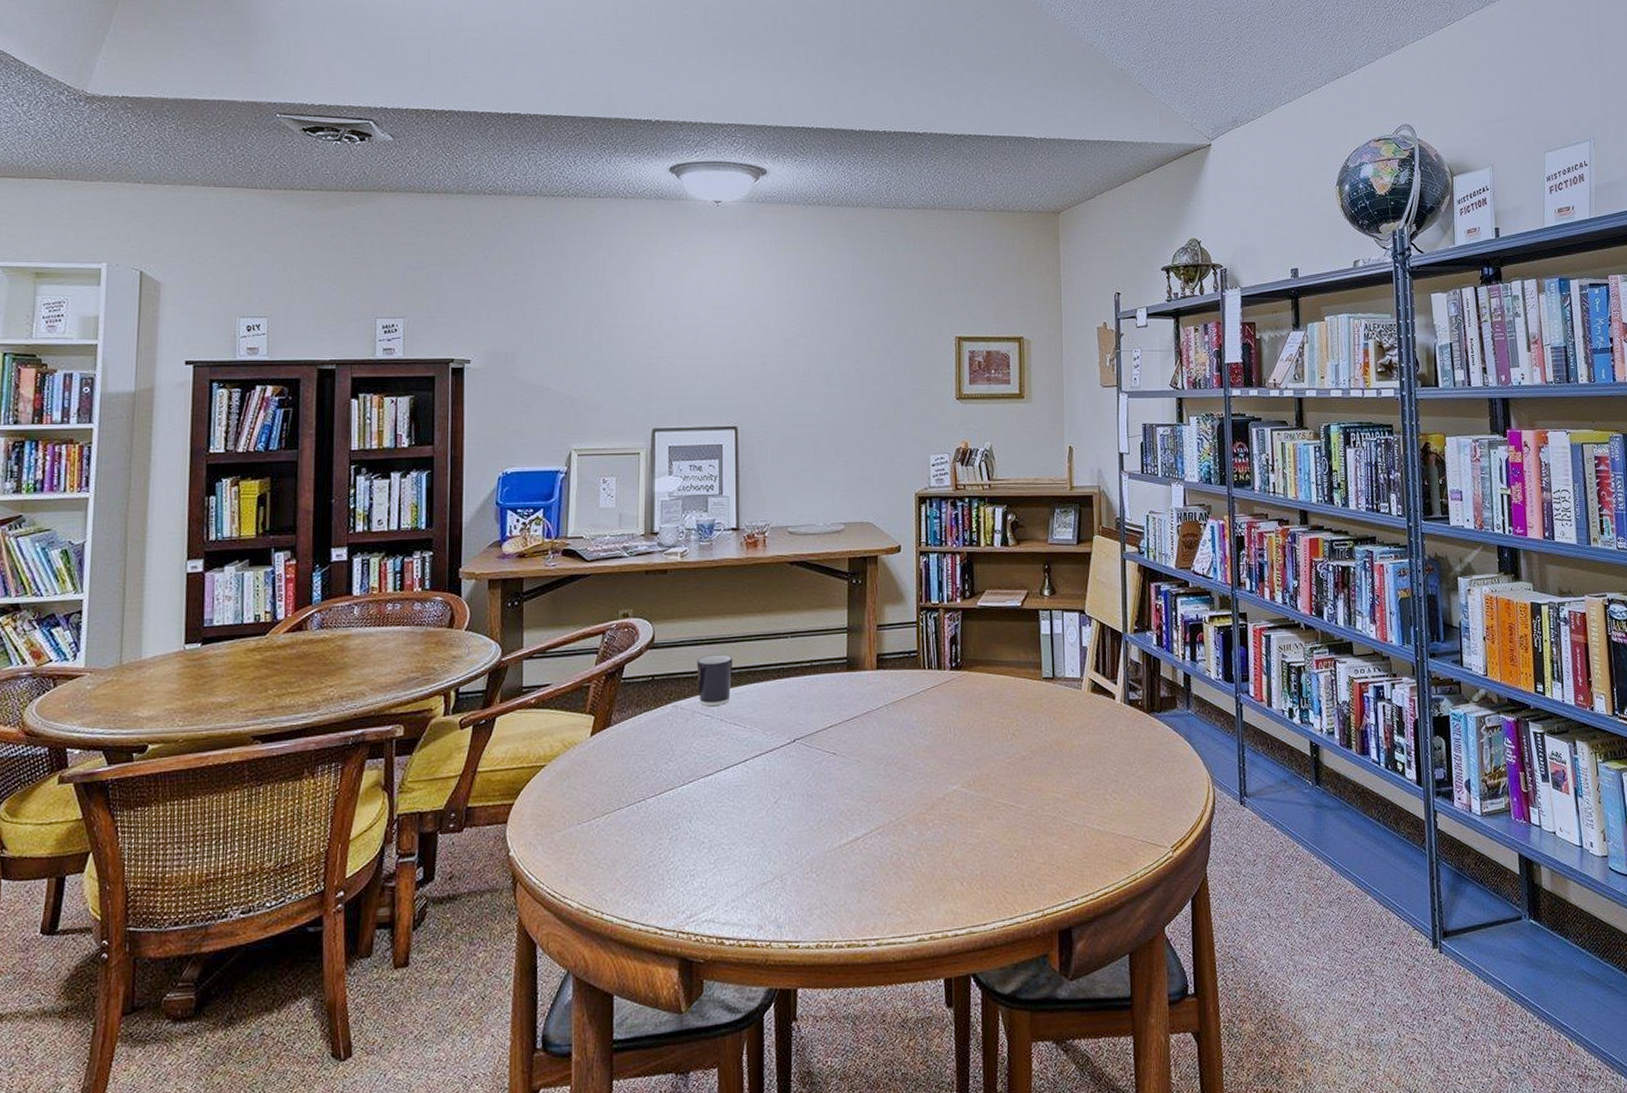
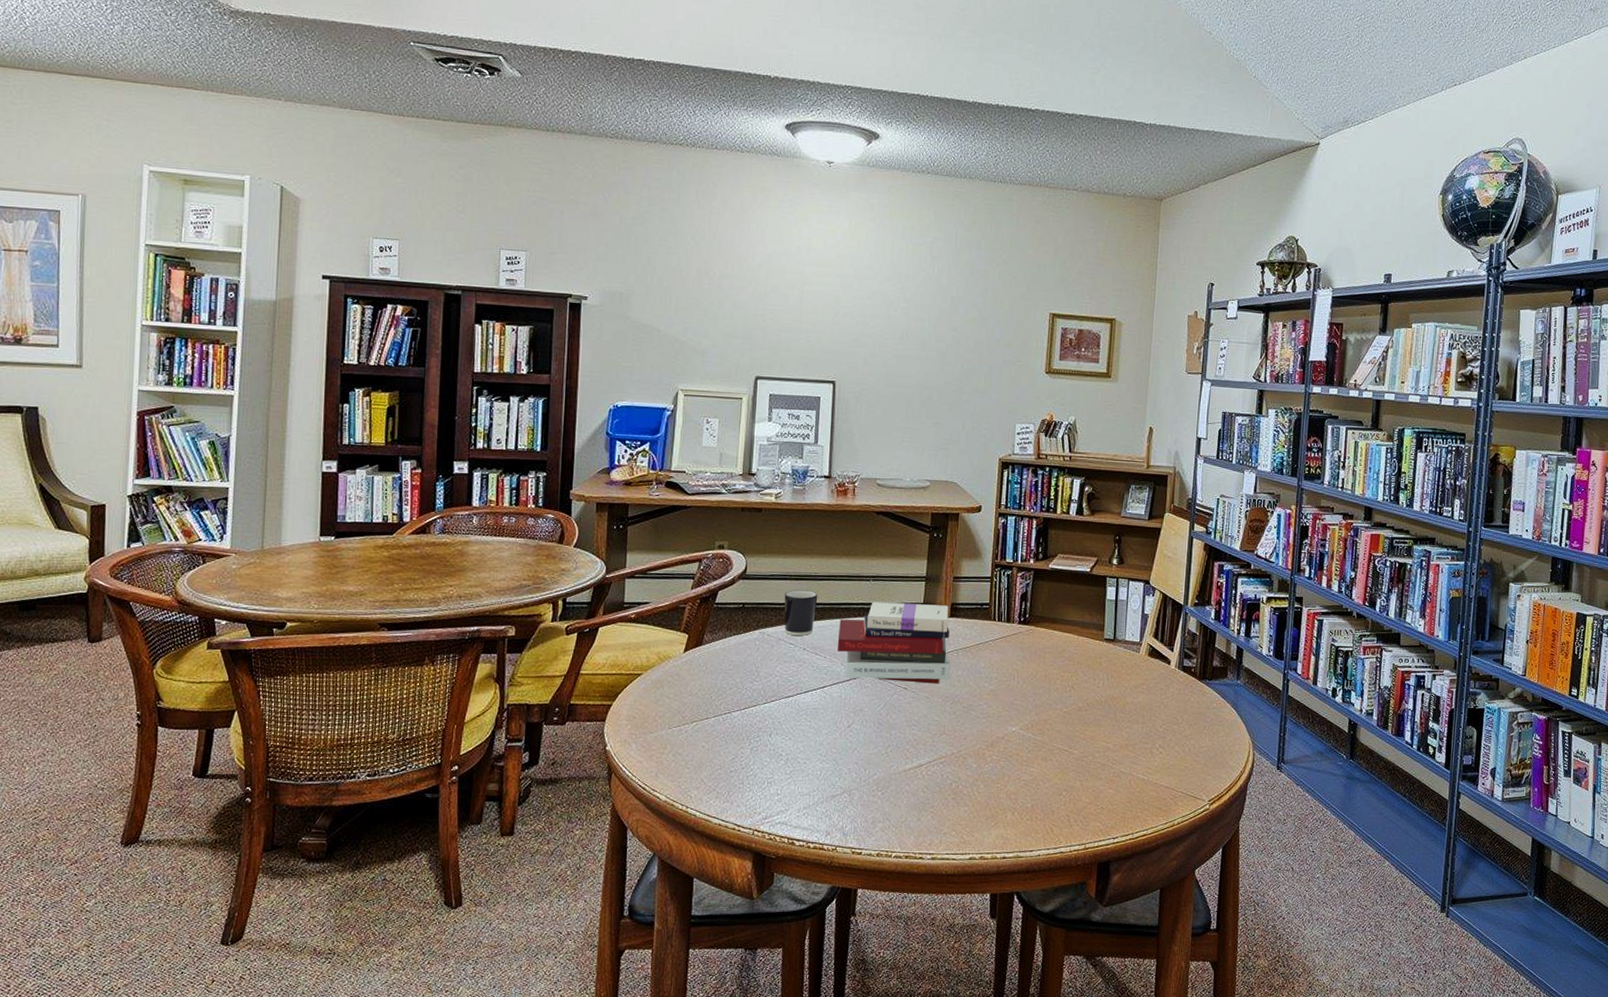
books: none [757,657,881,748] -> present [837,602,951,684]

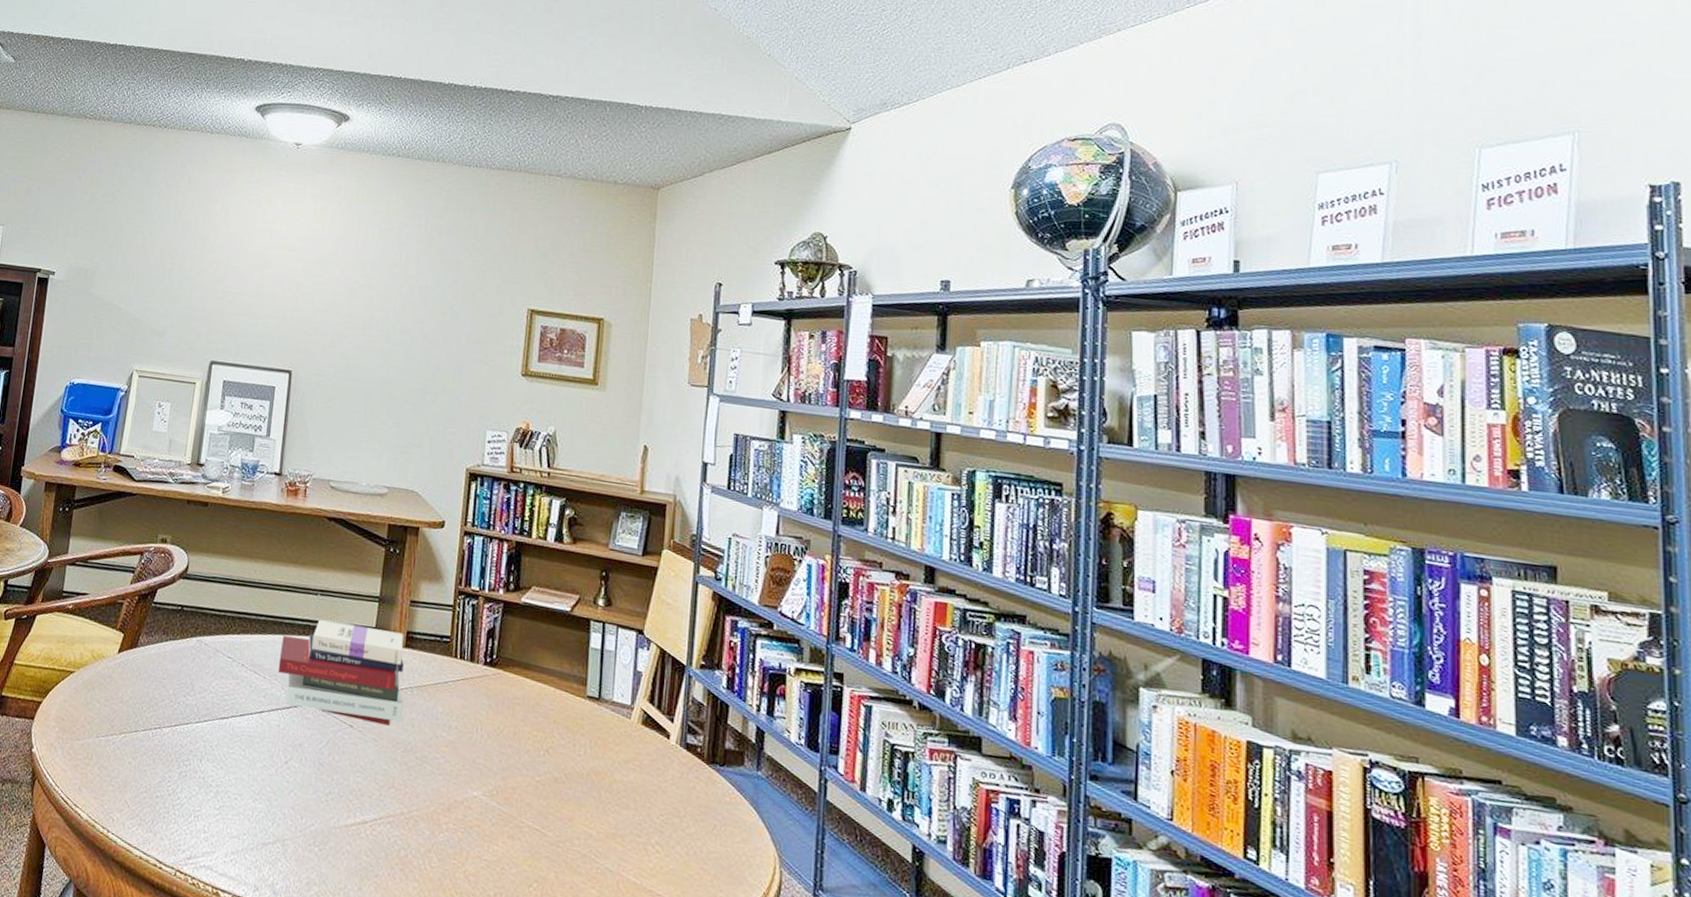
mug: present [784,590,818,636] -> none [223,596,261,650]

